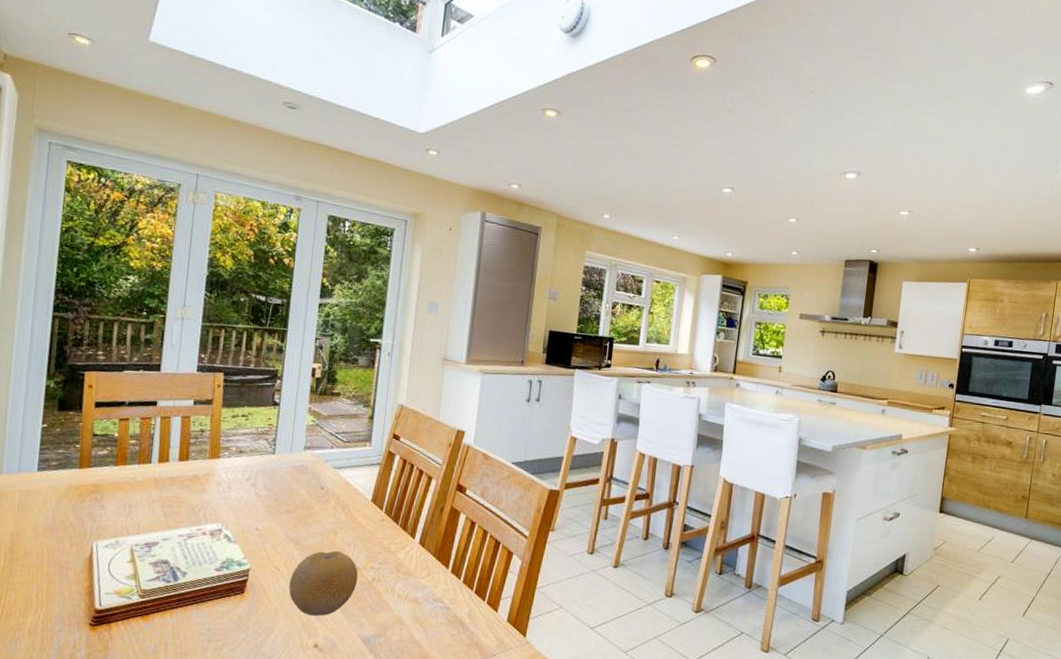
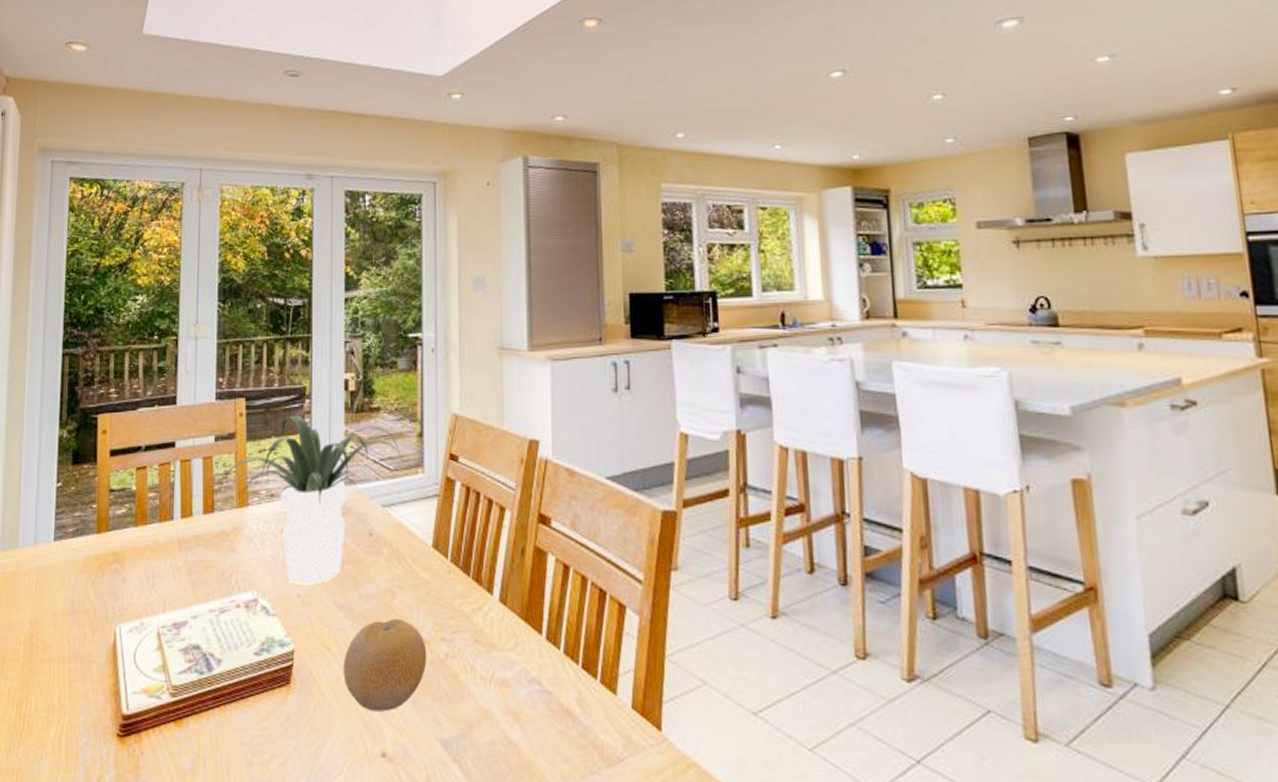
potted plant: none [192,391,355,522] -> present [216,416,403,585]

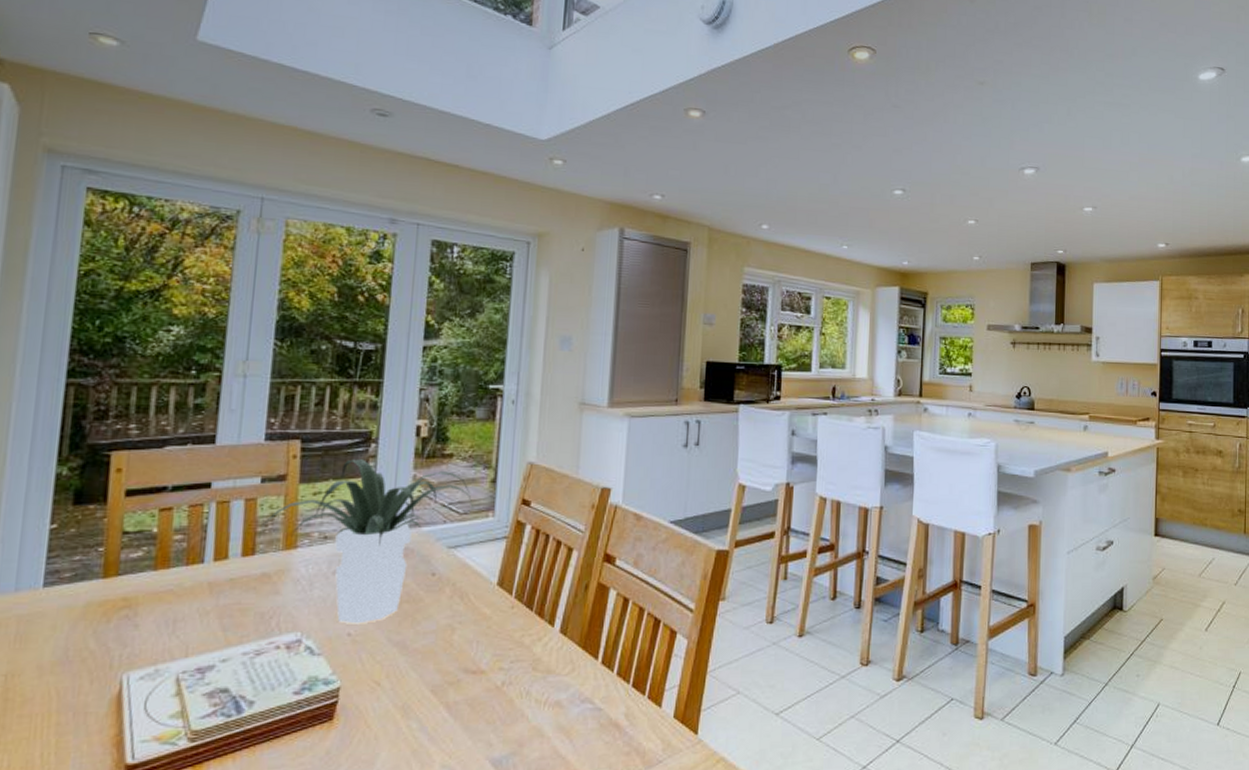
fruit: present [343,618,427,712] -> none [393,651,484,739]

